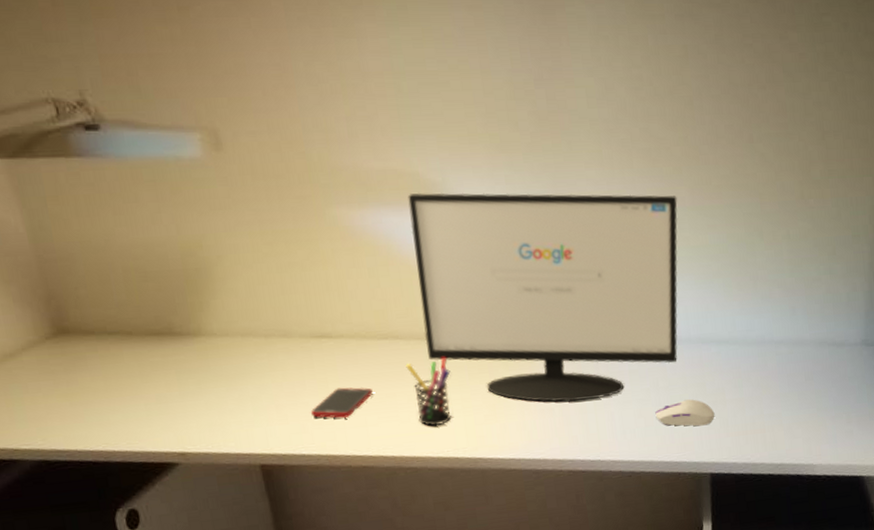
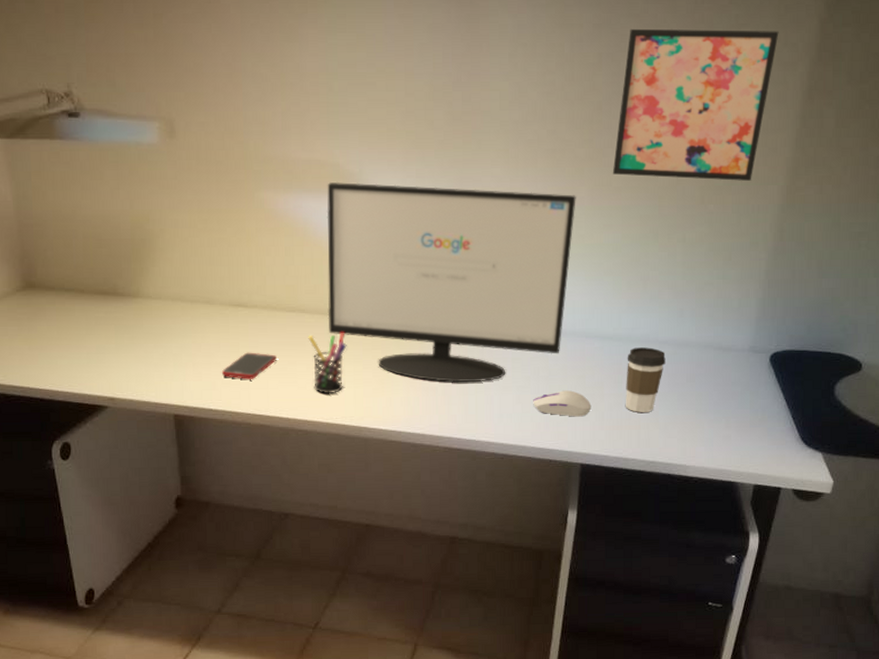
wall art: none [710,19,859,174] -> present [612,28,779,181]
coffee cup: none [745,348,783,416] -> present [626,347,666,412]

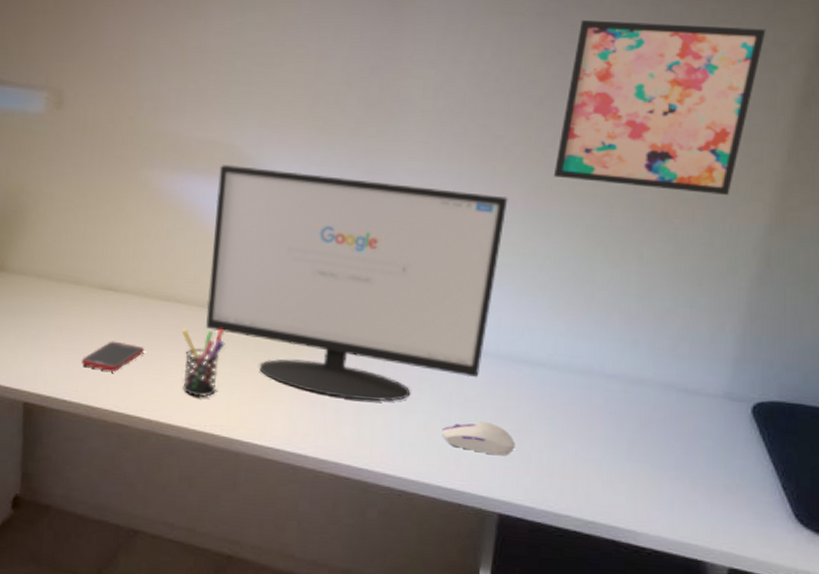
coffee cup: present [626,347,666,412] -> none [560,379,613,460]

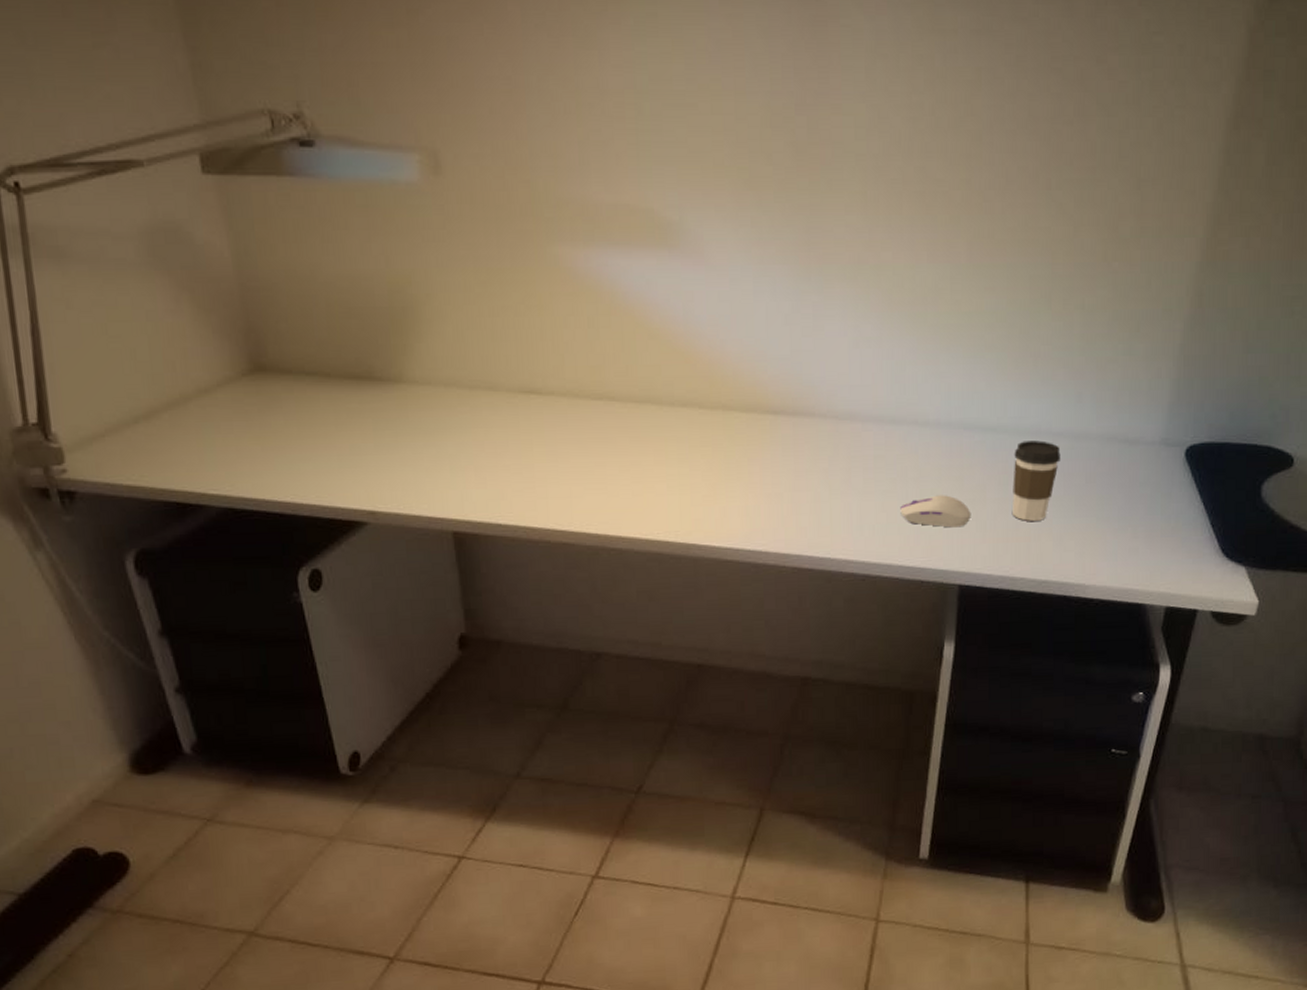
cell phone: present [81,341,144,372] -> none [511,451,581,486]
pen holder: present [181,328,225,397] -> none [620,424,669,504]
computer monitor: present [206,165,508,402] -> none [639,233,951,486]
wall art: present [553,19,766,195] -> none [995,36,1199,232]
coffee cup: none [560,379,613,460] -> present [1013,440,1061,521]

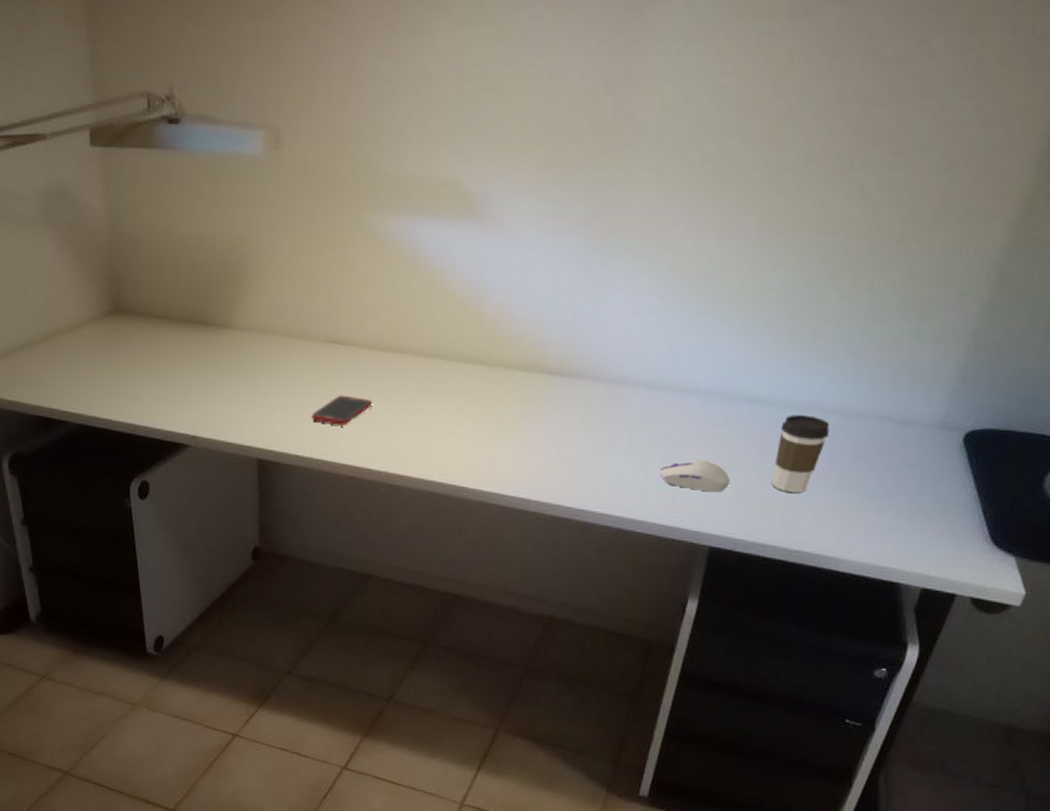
cell phone: none [511,451,581,486] -> present [311,395,372,425]

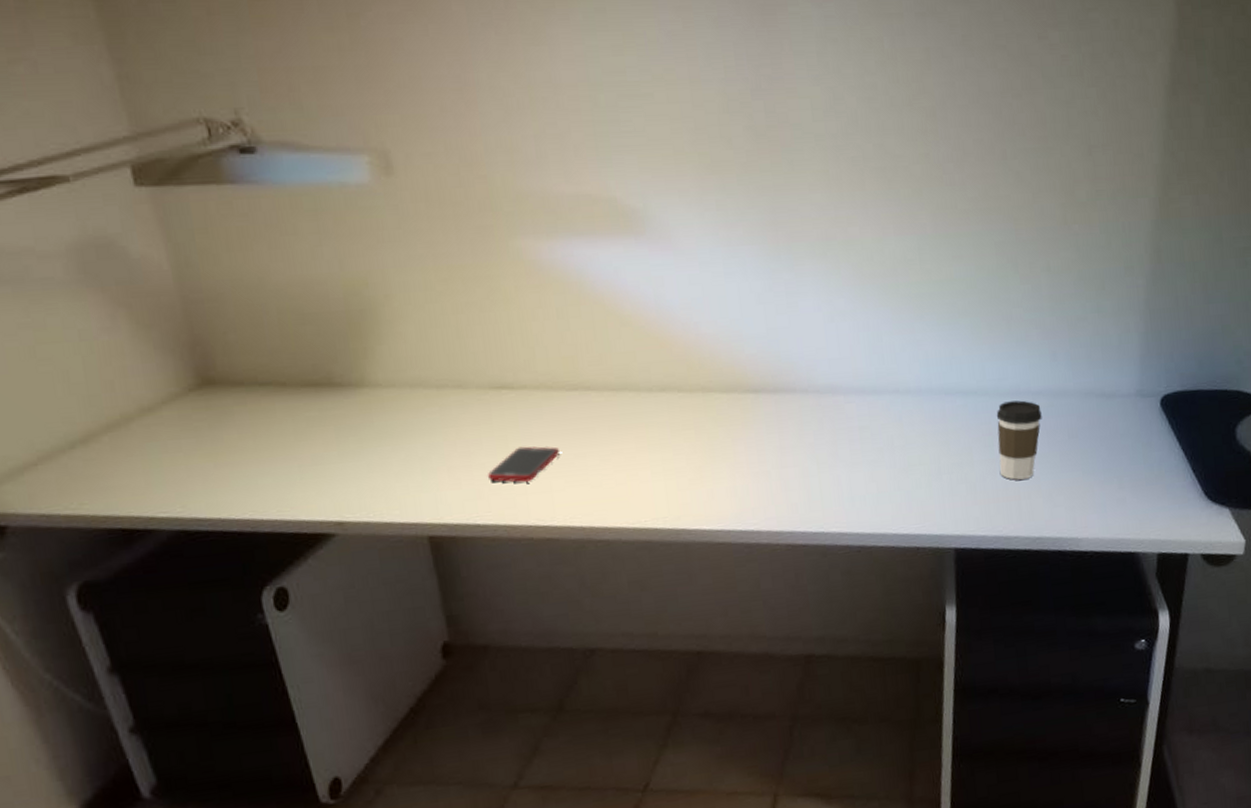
computer mouse: present [660,460,730,493] -> none [889,460,961,493]

